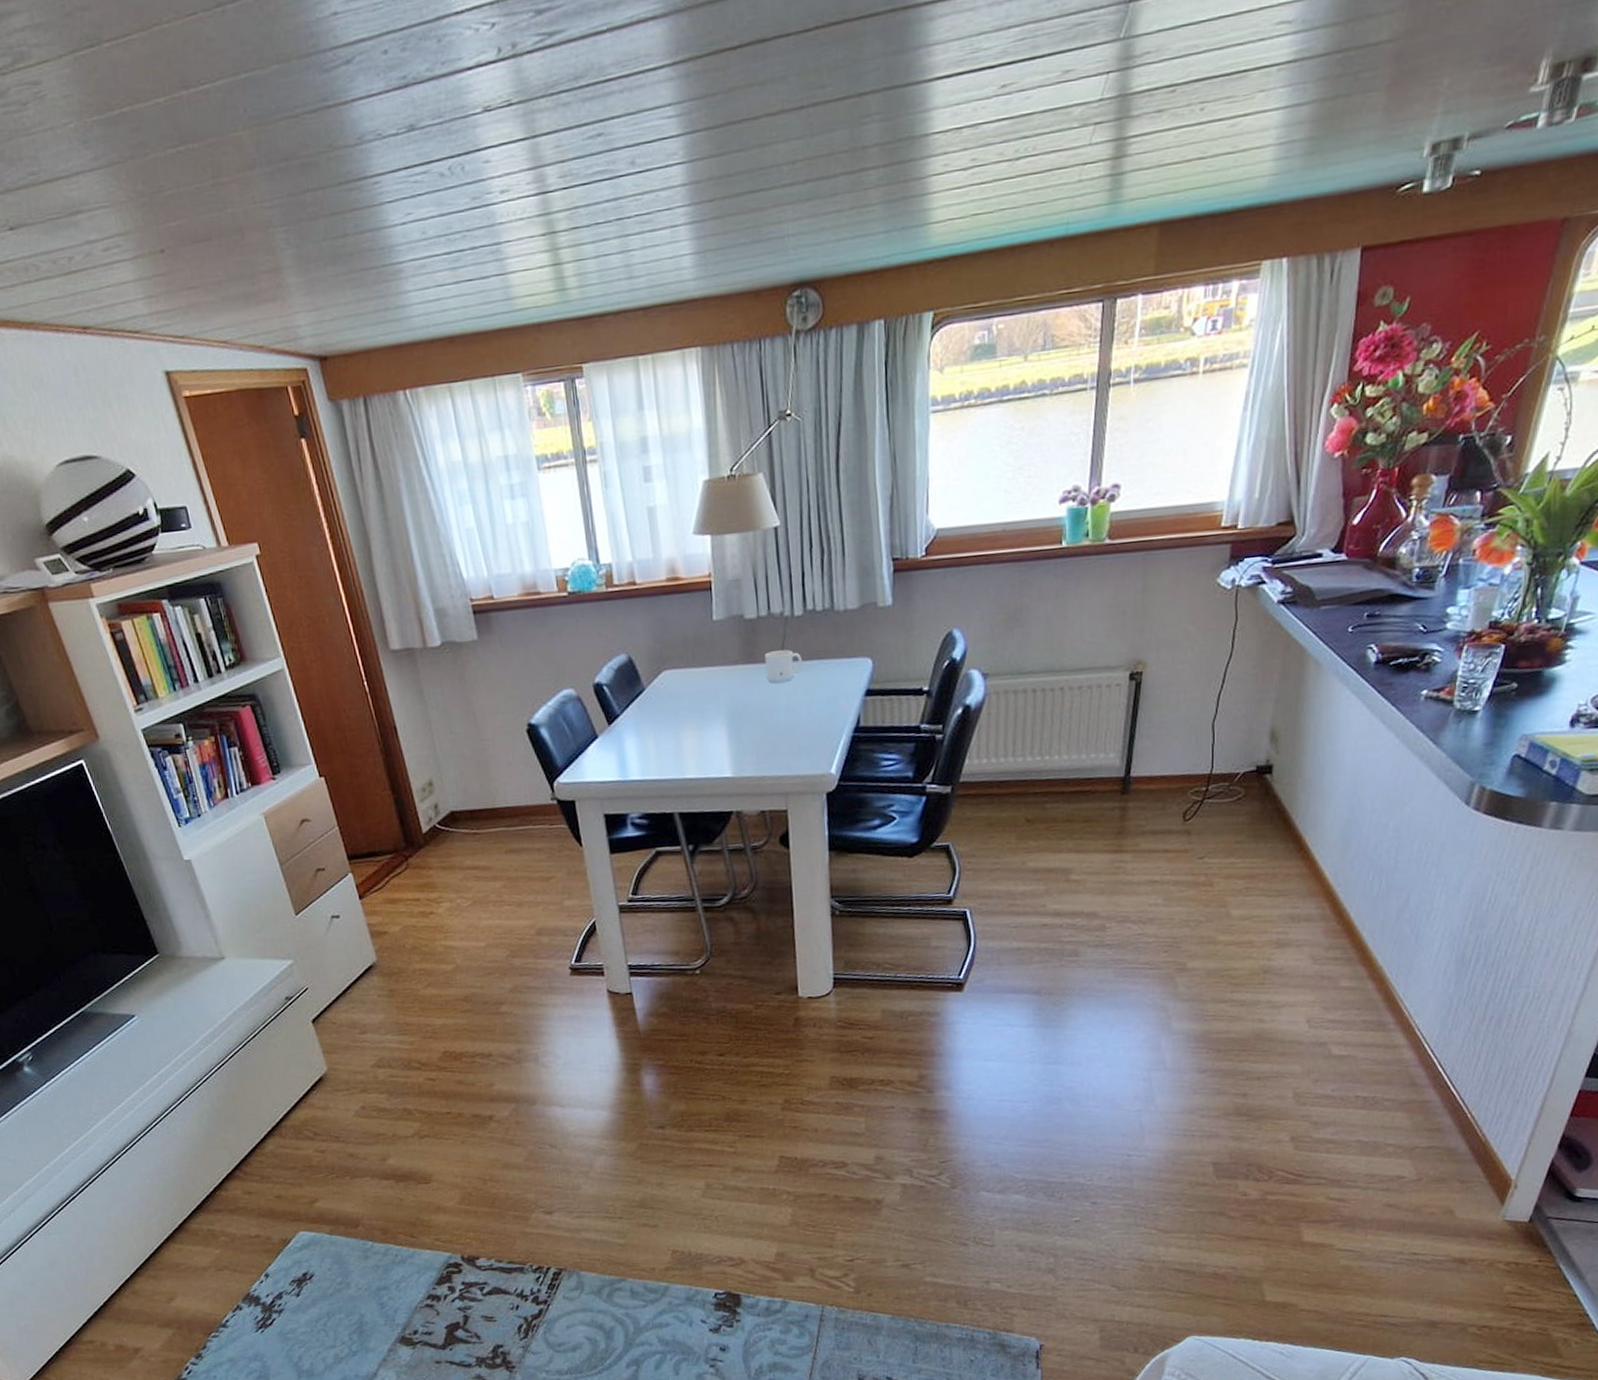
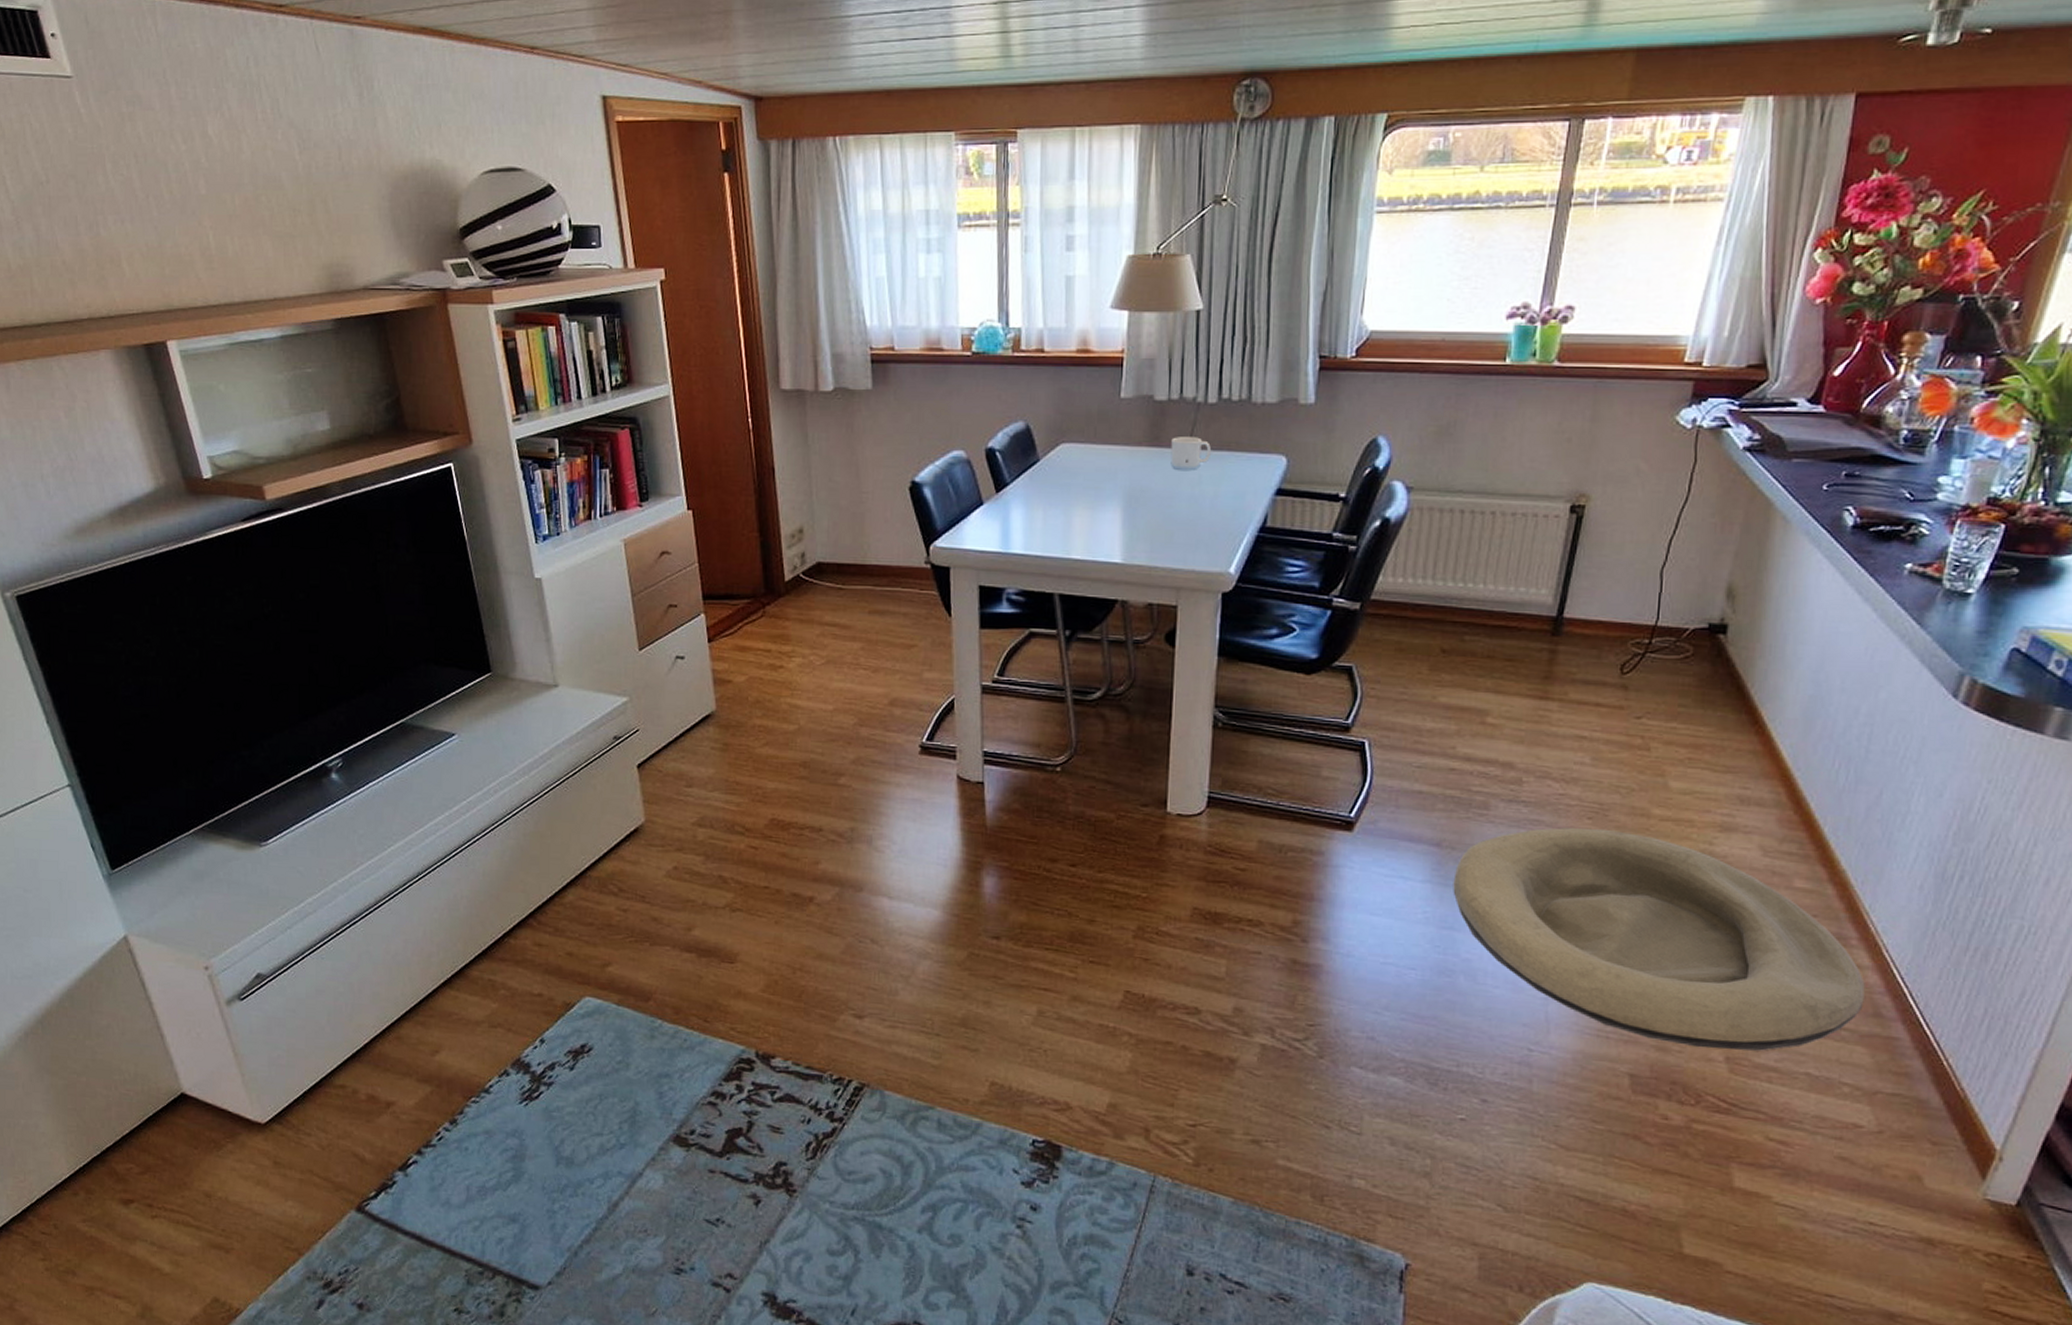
dog bed: none [1053,959,1402,1133] -> present [1453,828,1865,1051]

